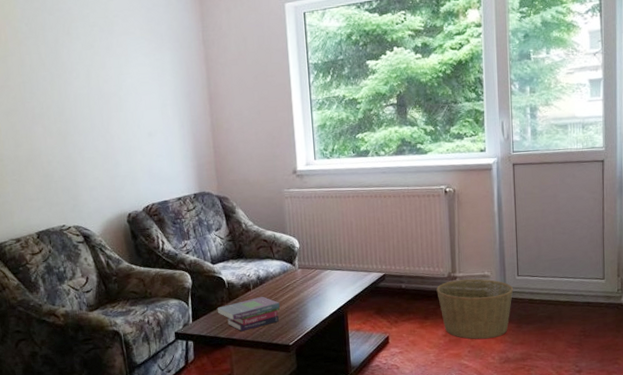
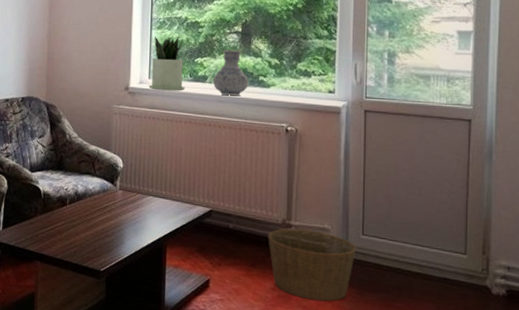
books: present [217,296,280,332] -> none [29,213,95,248]
planter: none [315,116,350,170] -> present [148,36,186,91]
vase: none [375,121,408,167] -> present [213,49,249,96]

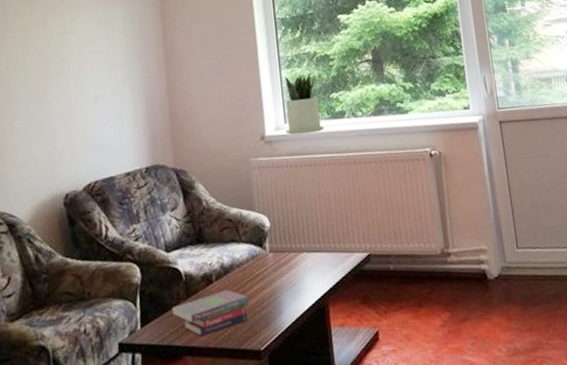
books: none [29,213,95,248] -> present [171,289,248,337]
vase: present [213,49,249,96] -> none [351,78,387,129]
basket: present [268,228,357,302] -> none [429,254,515,329]

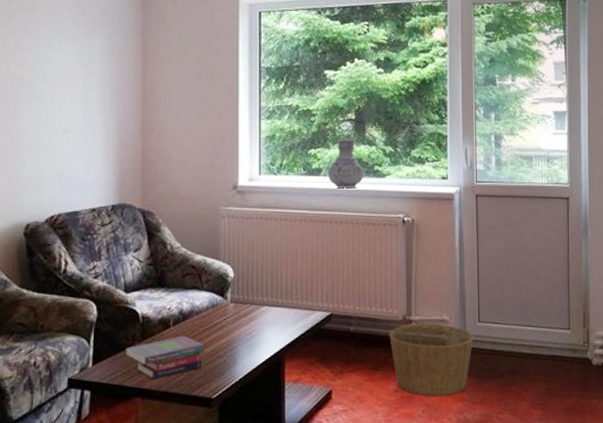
planter: present [285,74,325,135] -> none [259,127,300,187]
vase: none [351,78,387,129] -> present [328,138,364,189]
basket: none [429,254,515,329] -> present [389,323,474,397]

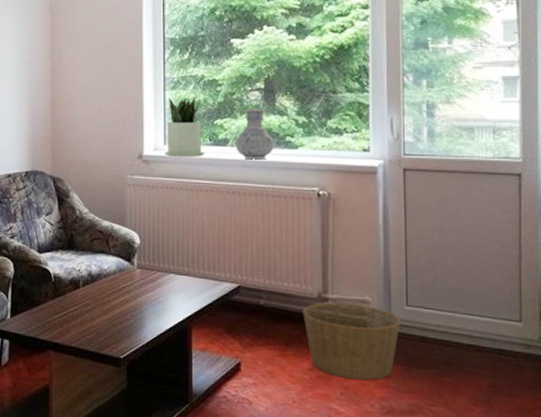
books: present [125,335,204,380] -> none [39,296,112,335]
planter: none [259,127,300,187] -> present [164,97,206,157]

